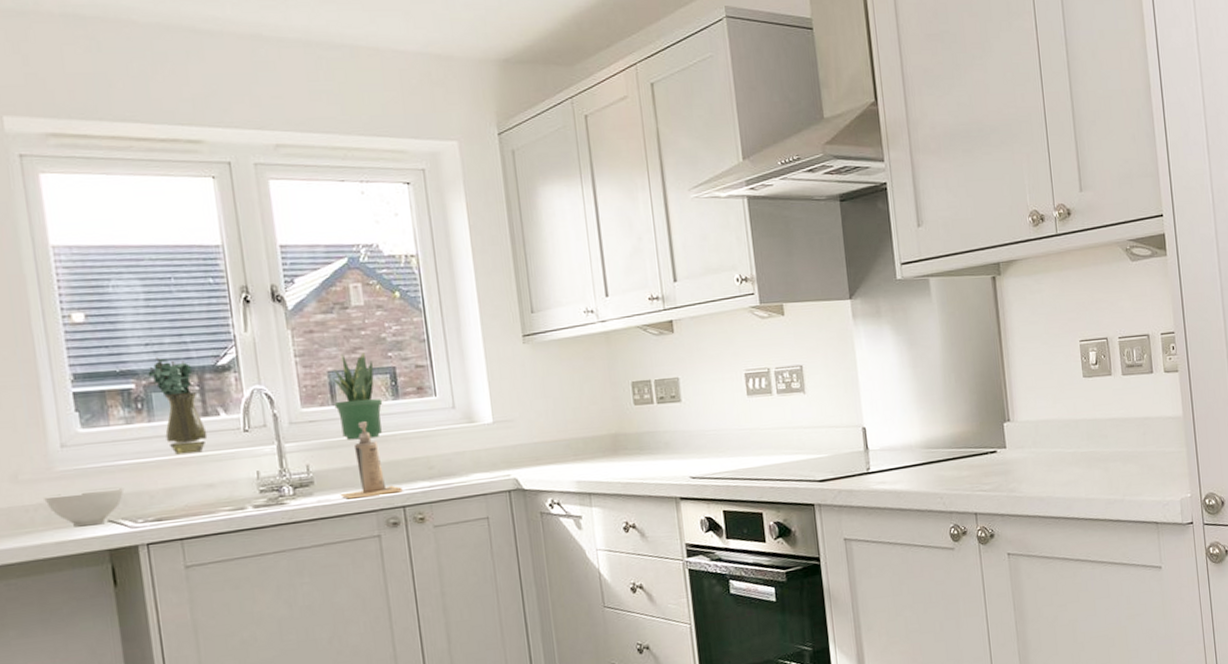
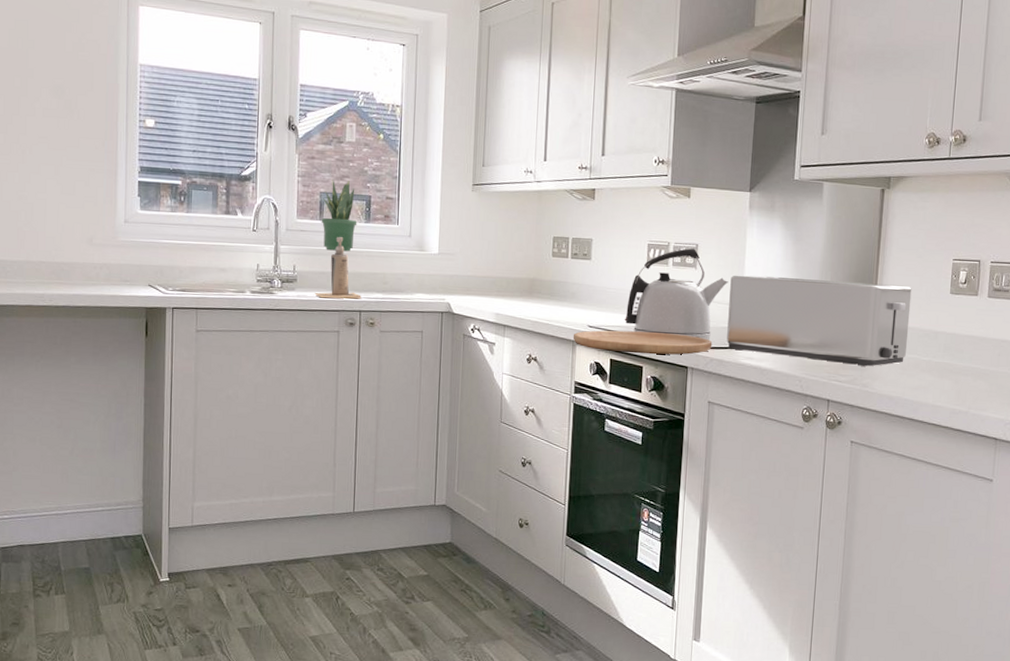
bowl: present [44,487,125,527] -> none [108,258,163,287]
vase: present [148,357,208,455] -> none [192,162,227,243]
cutting board: none [674,468,838,503] -> present [573,330,713,355]
kettle: none [732,371,844,476] -> present [625,248,728,341]
toaster: none [845,376,1050,477] -> present [727,275,912,367]

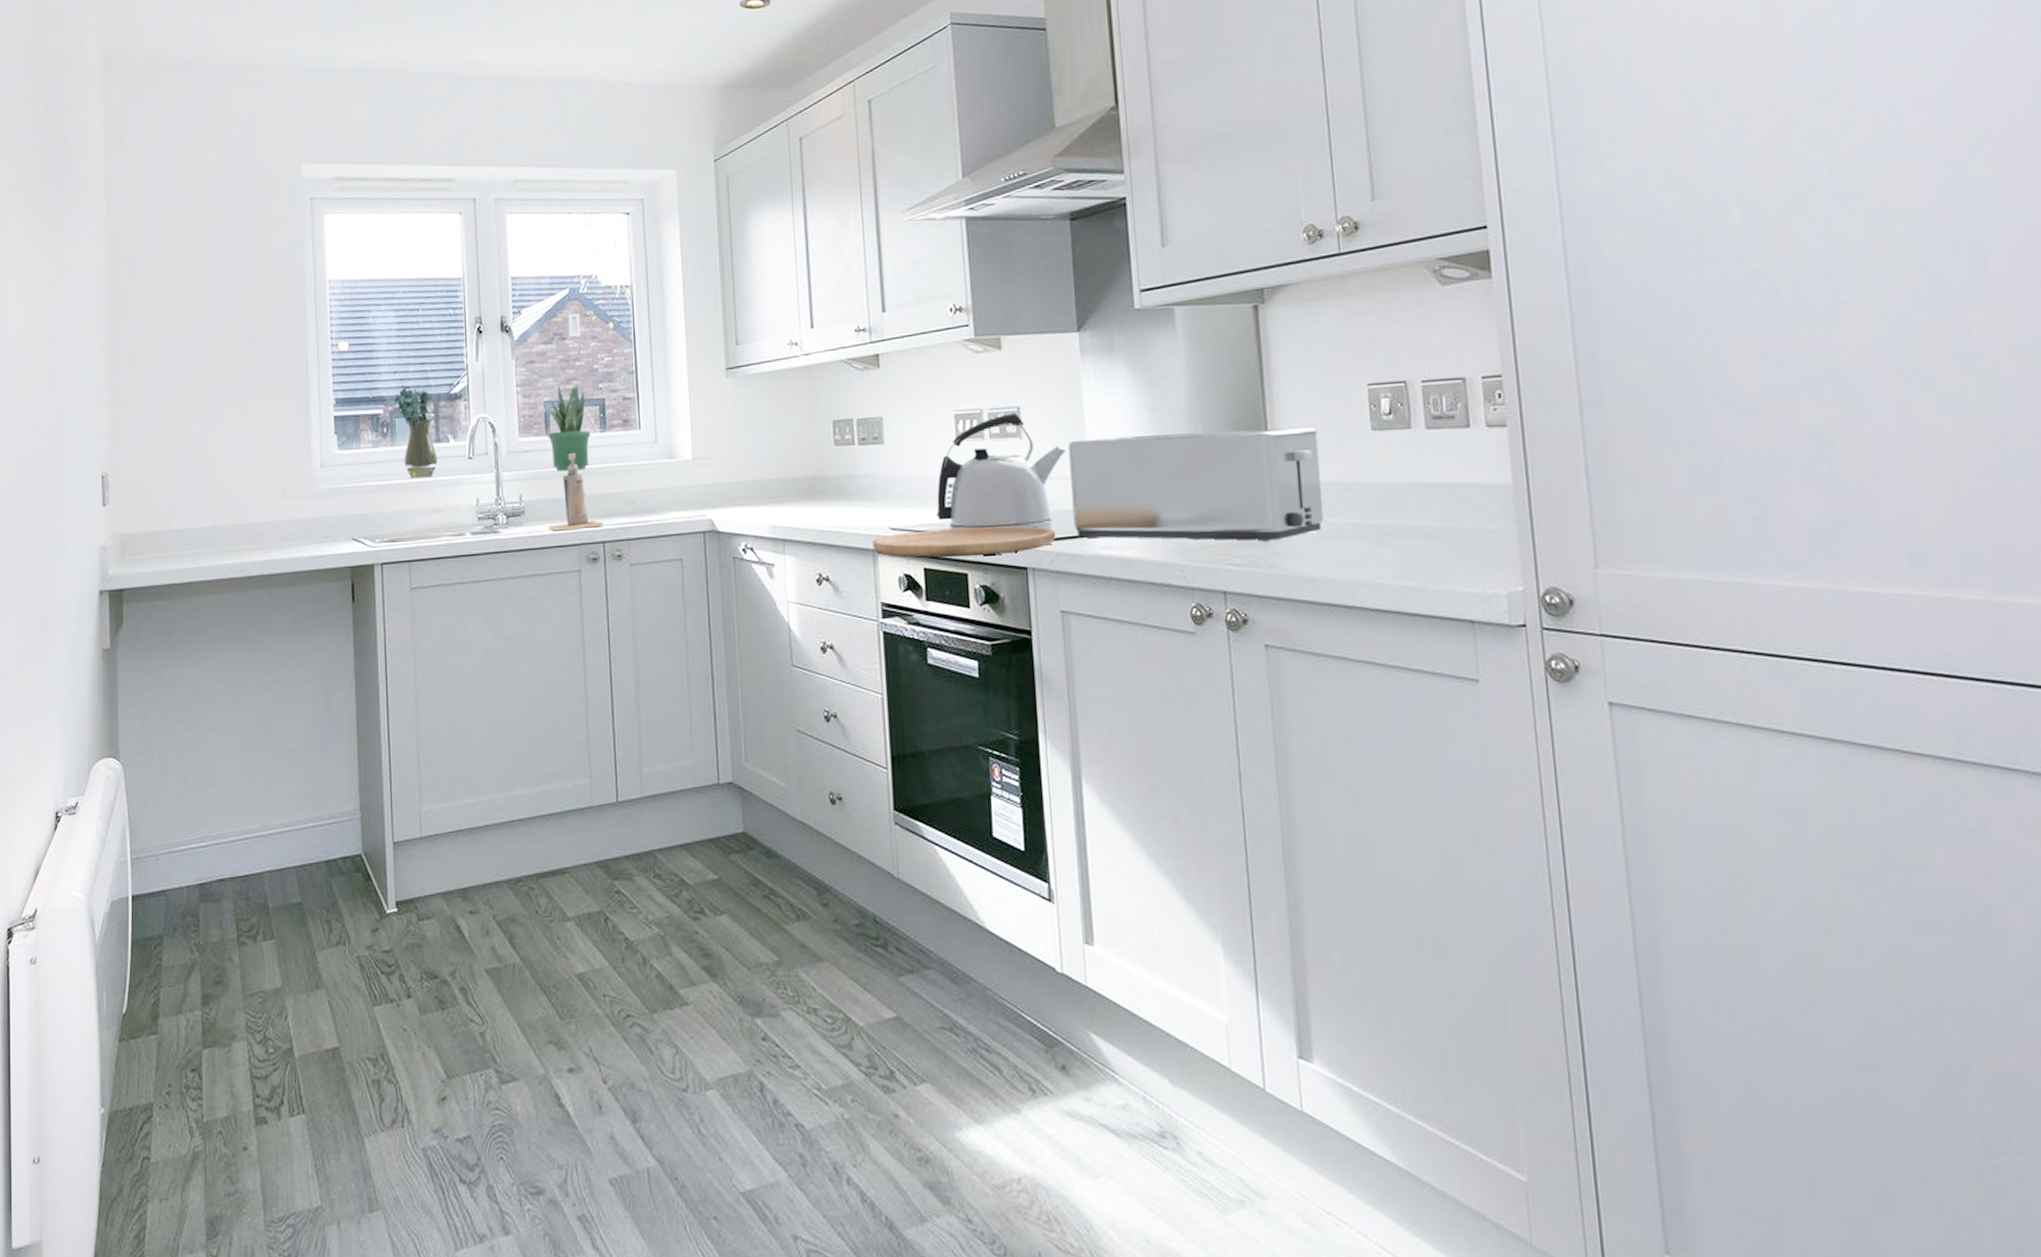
vase: none [192,162,227,243] -> present [394,384,438,479]

